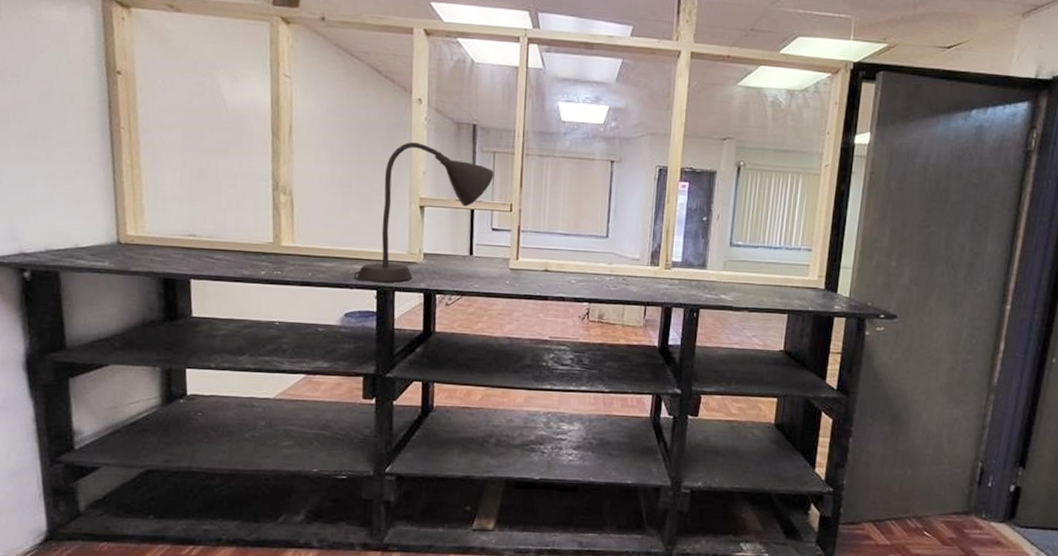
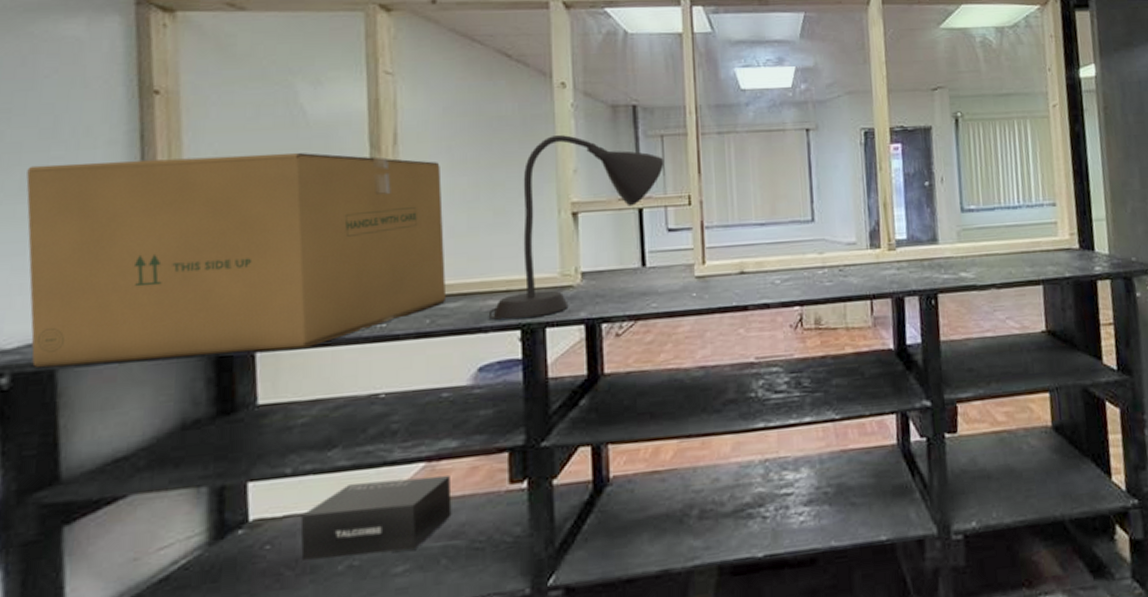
box: none [33,120,324,281] -> present [26,152,447,369]
box: none [221,381,323,432] -> present [300,474,452,561]

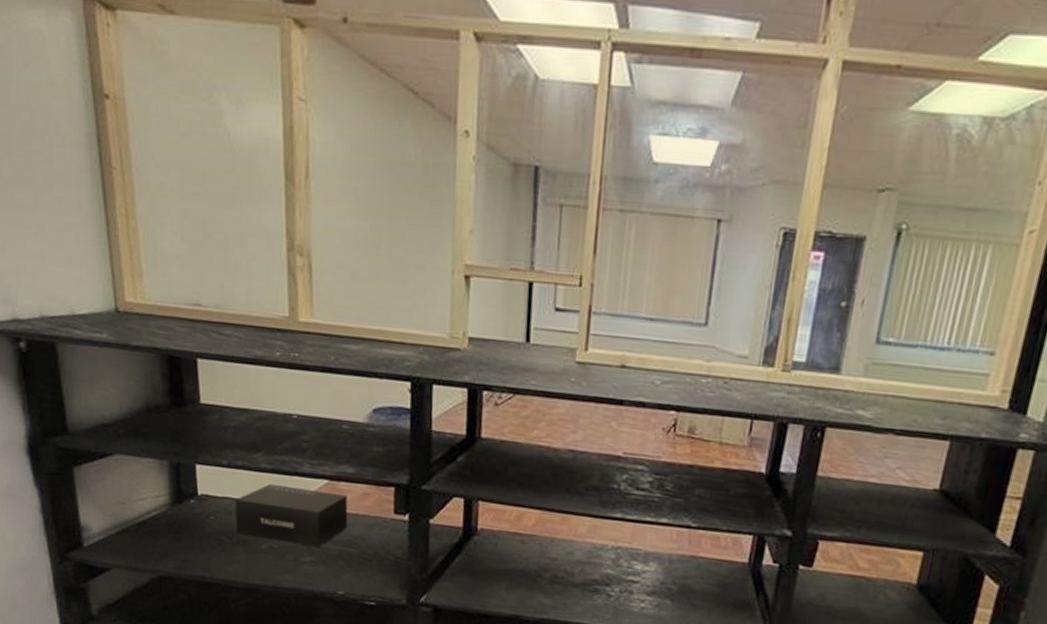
box: present [26,152,447,369] -> none [17,157,349,362]
desk lamp: present [488,135,665,321] -> none [383,190,561,373]

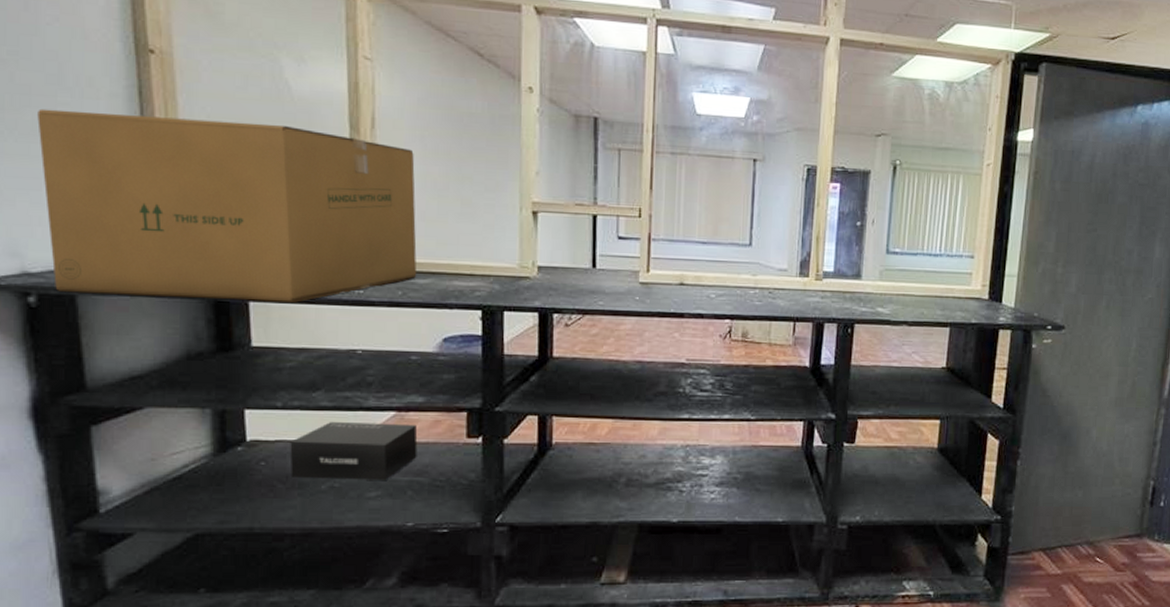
box: none [17,157,349,362] -> present [37,108,417,303]

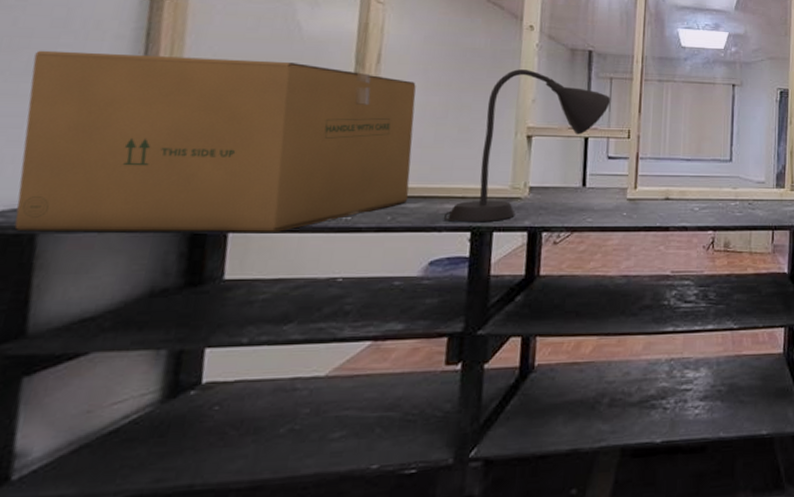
box: present [290,422,418,480] -> none [246,353,393,422]
desk lamp: none [453,137,620,302] -> present [443,69,611,223]

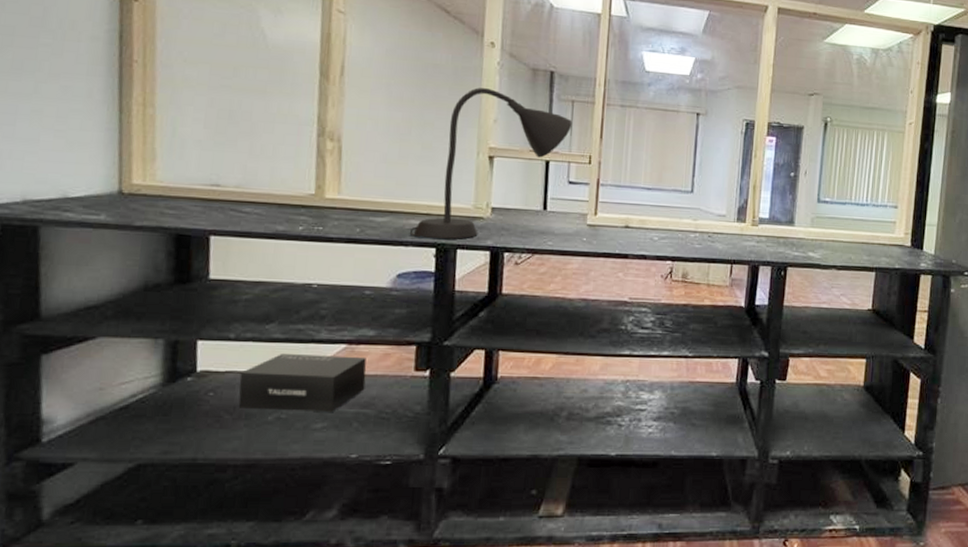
box: present [14,50,416,233] -> none [17,49,380,238]
box: none [246,353,393,422] -> present [238,354,367,412]

